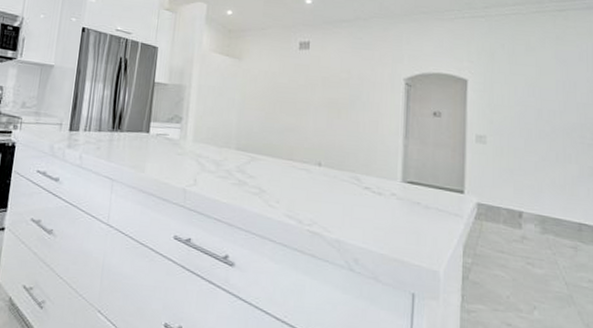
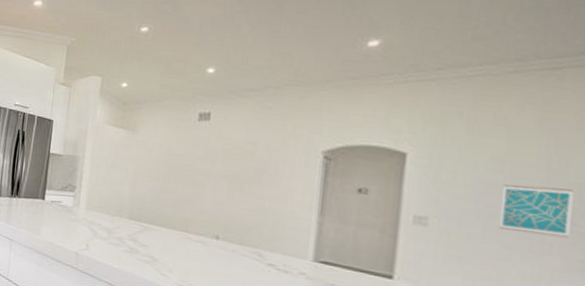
wall art: none [535,106,581,149] -> present [498,184,573,239]

